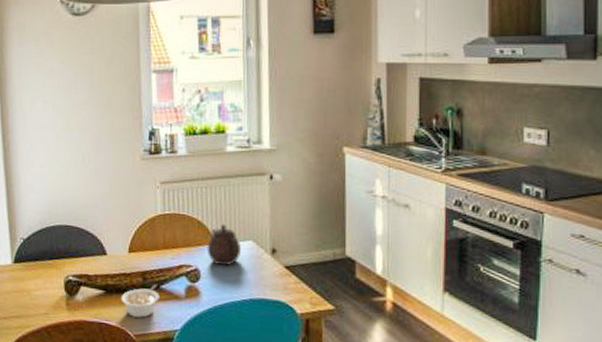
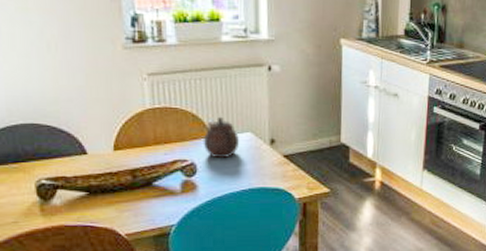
legume: present [120,284,160,318] -> none [107,181,152,216]

